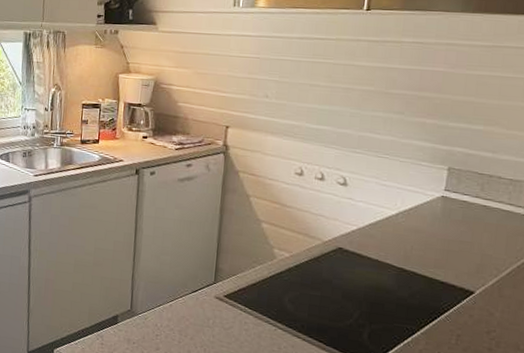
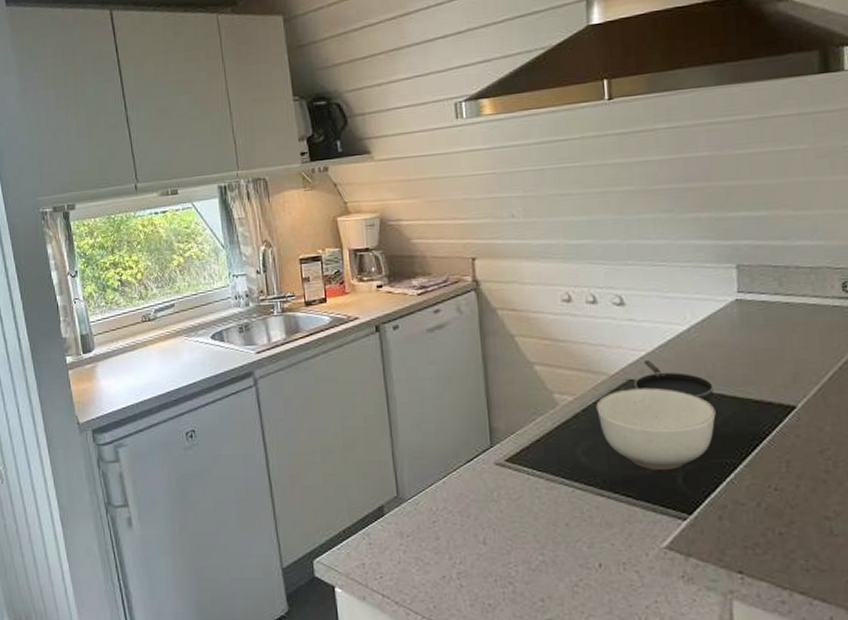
bowl: none [307,254,407,326] -> present [596,387,716,470]
frying pan: none [342,234,409,275] -> present [634,360,714,401]

